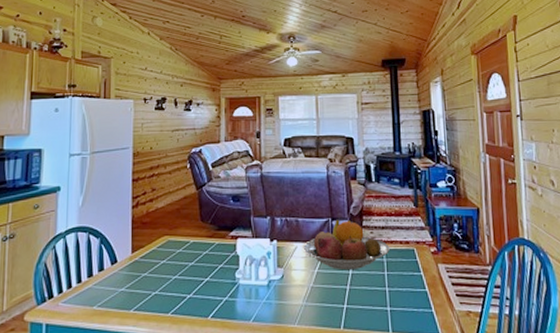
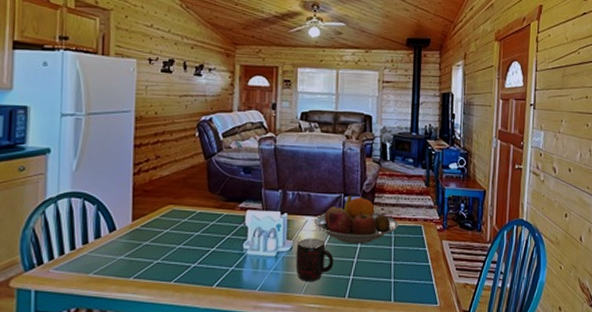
mug: none [287,265,327,312] -> present [296,238,334,282]

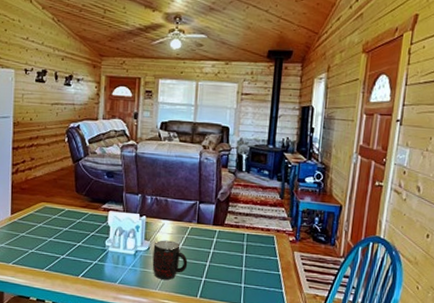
fruit bowl: present [313,195,398,244] -> none [169,203,251,249]

